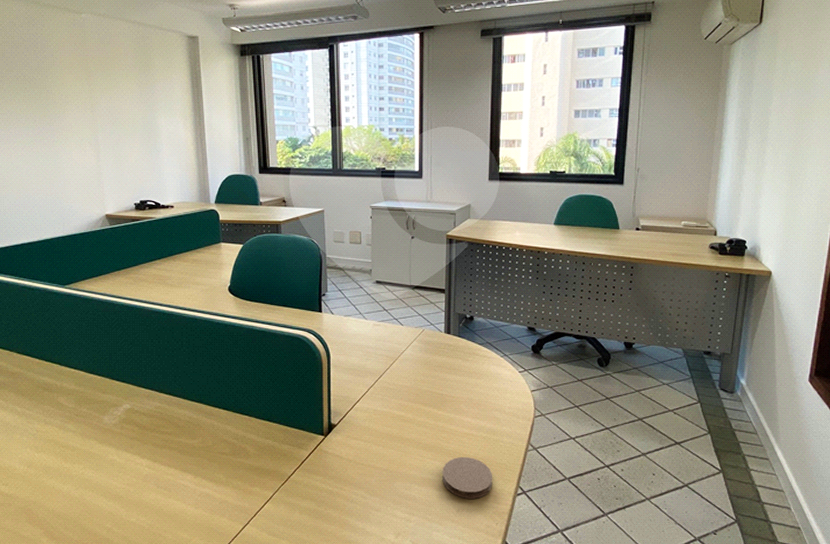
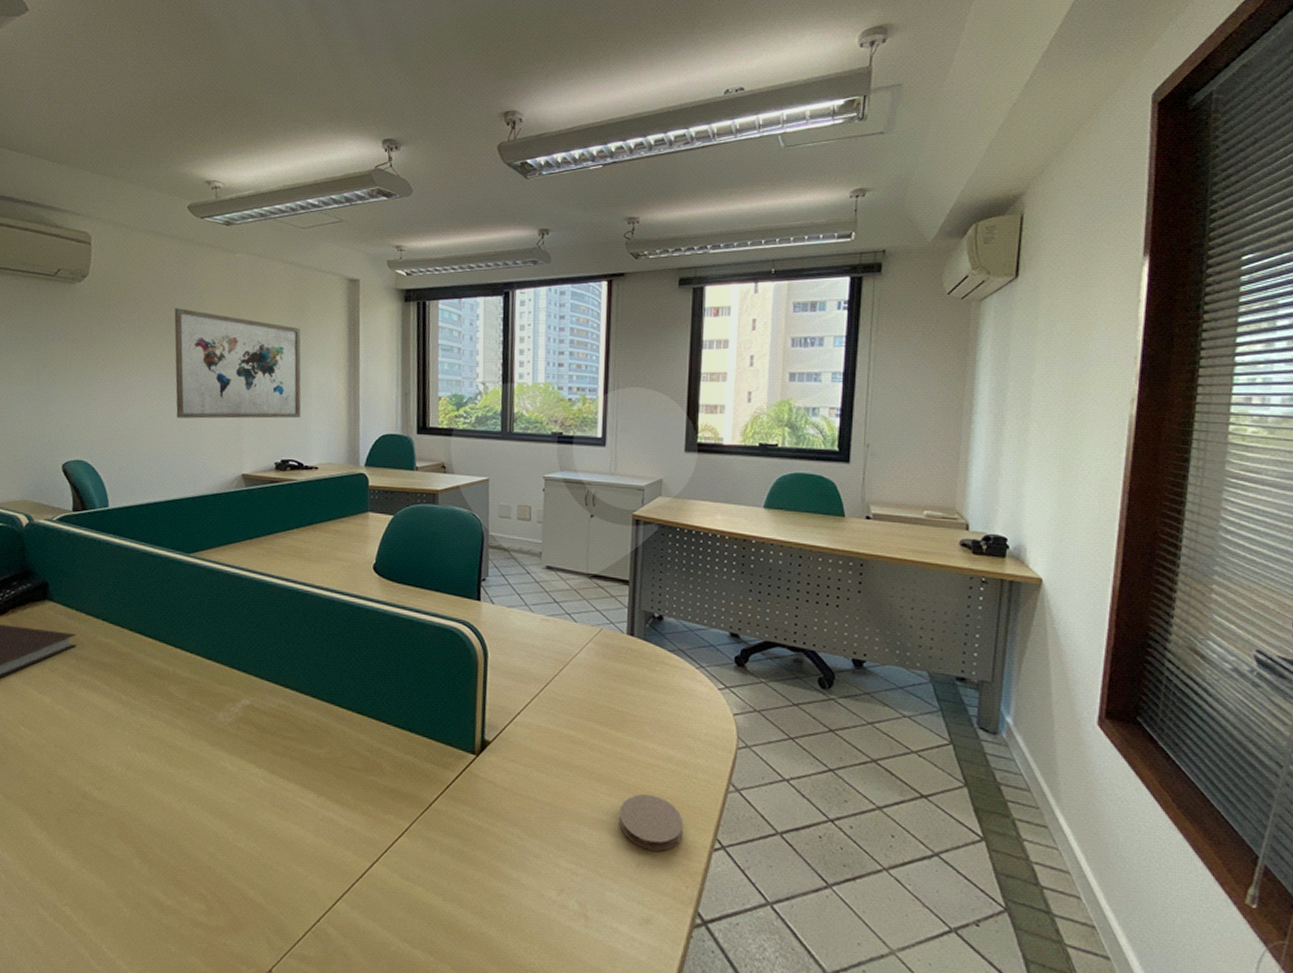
wall art: none [28,66,154,167] -> present [174,308,301,419]

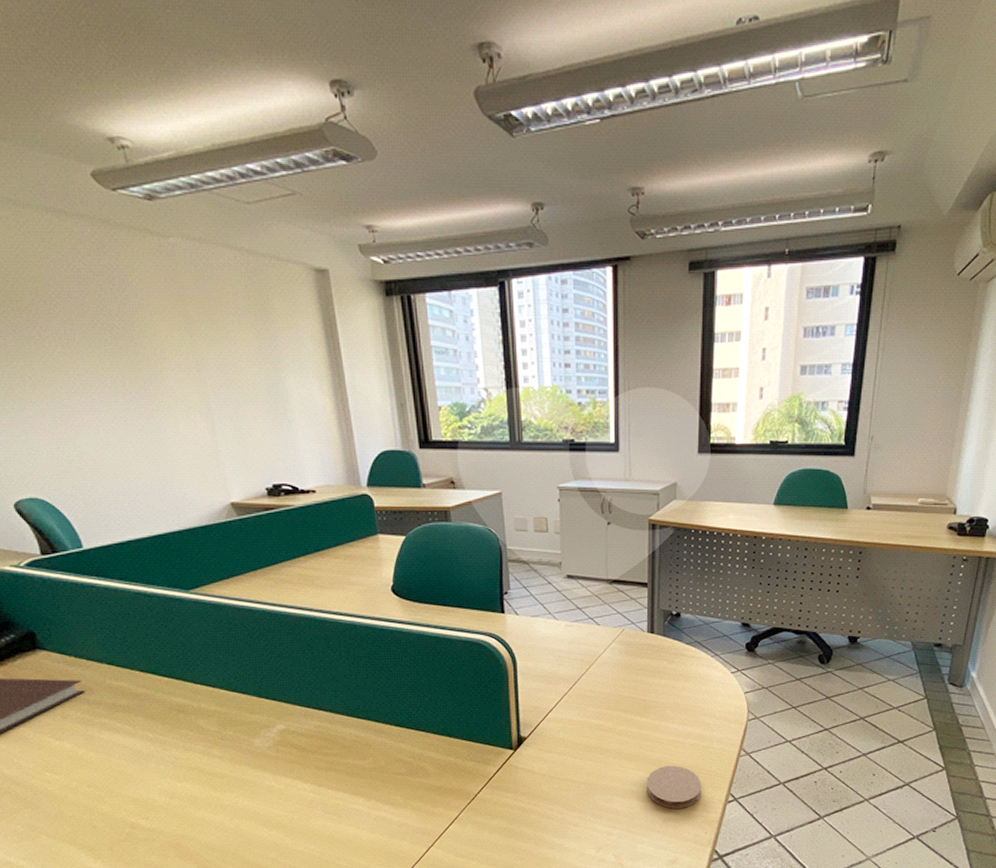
wall art: present [174,308,301,419] -> none [106,310,286,444]

